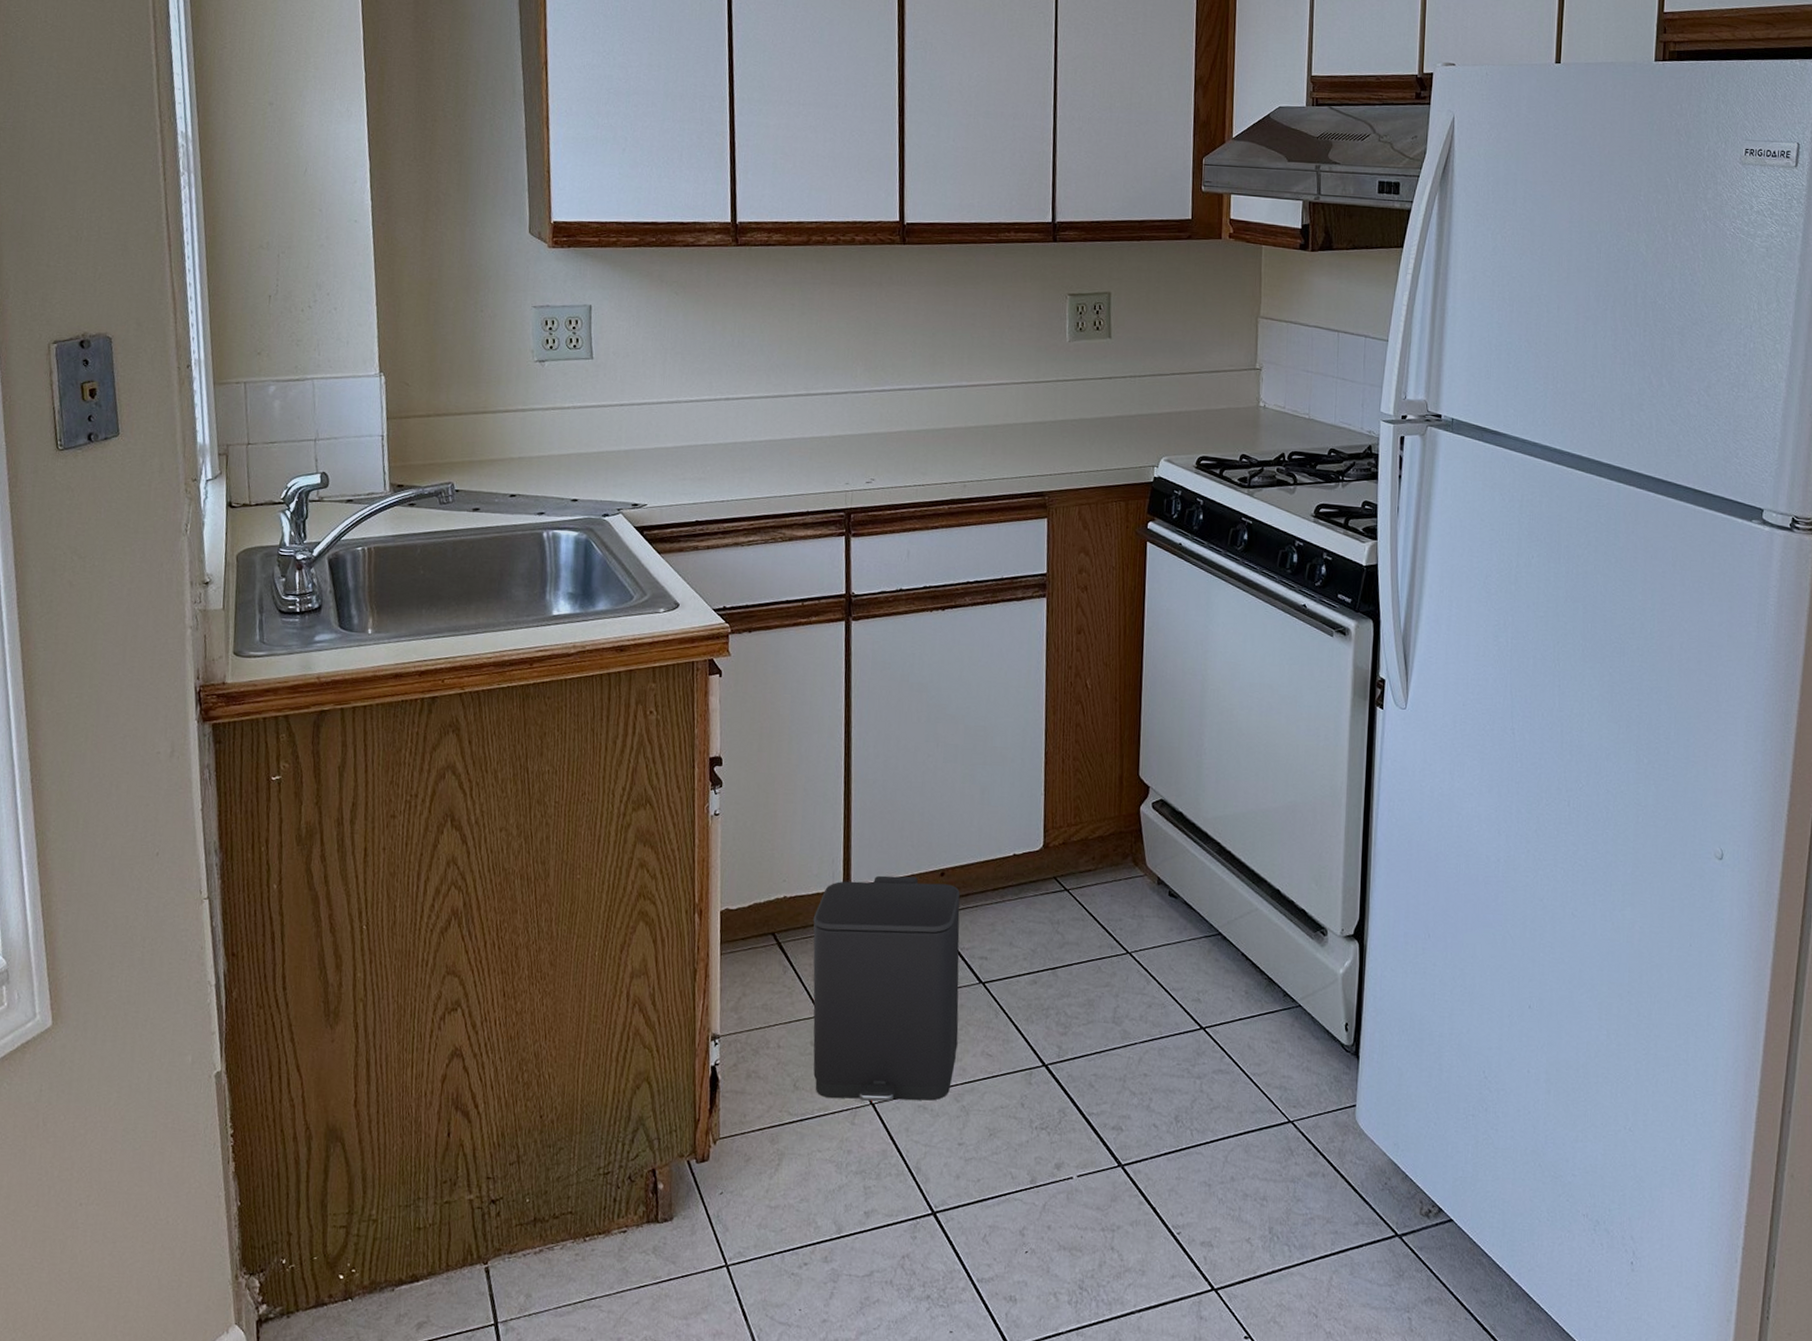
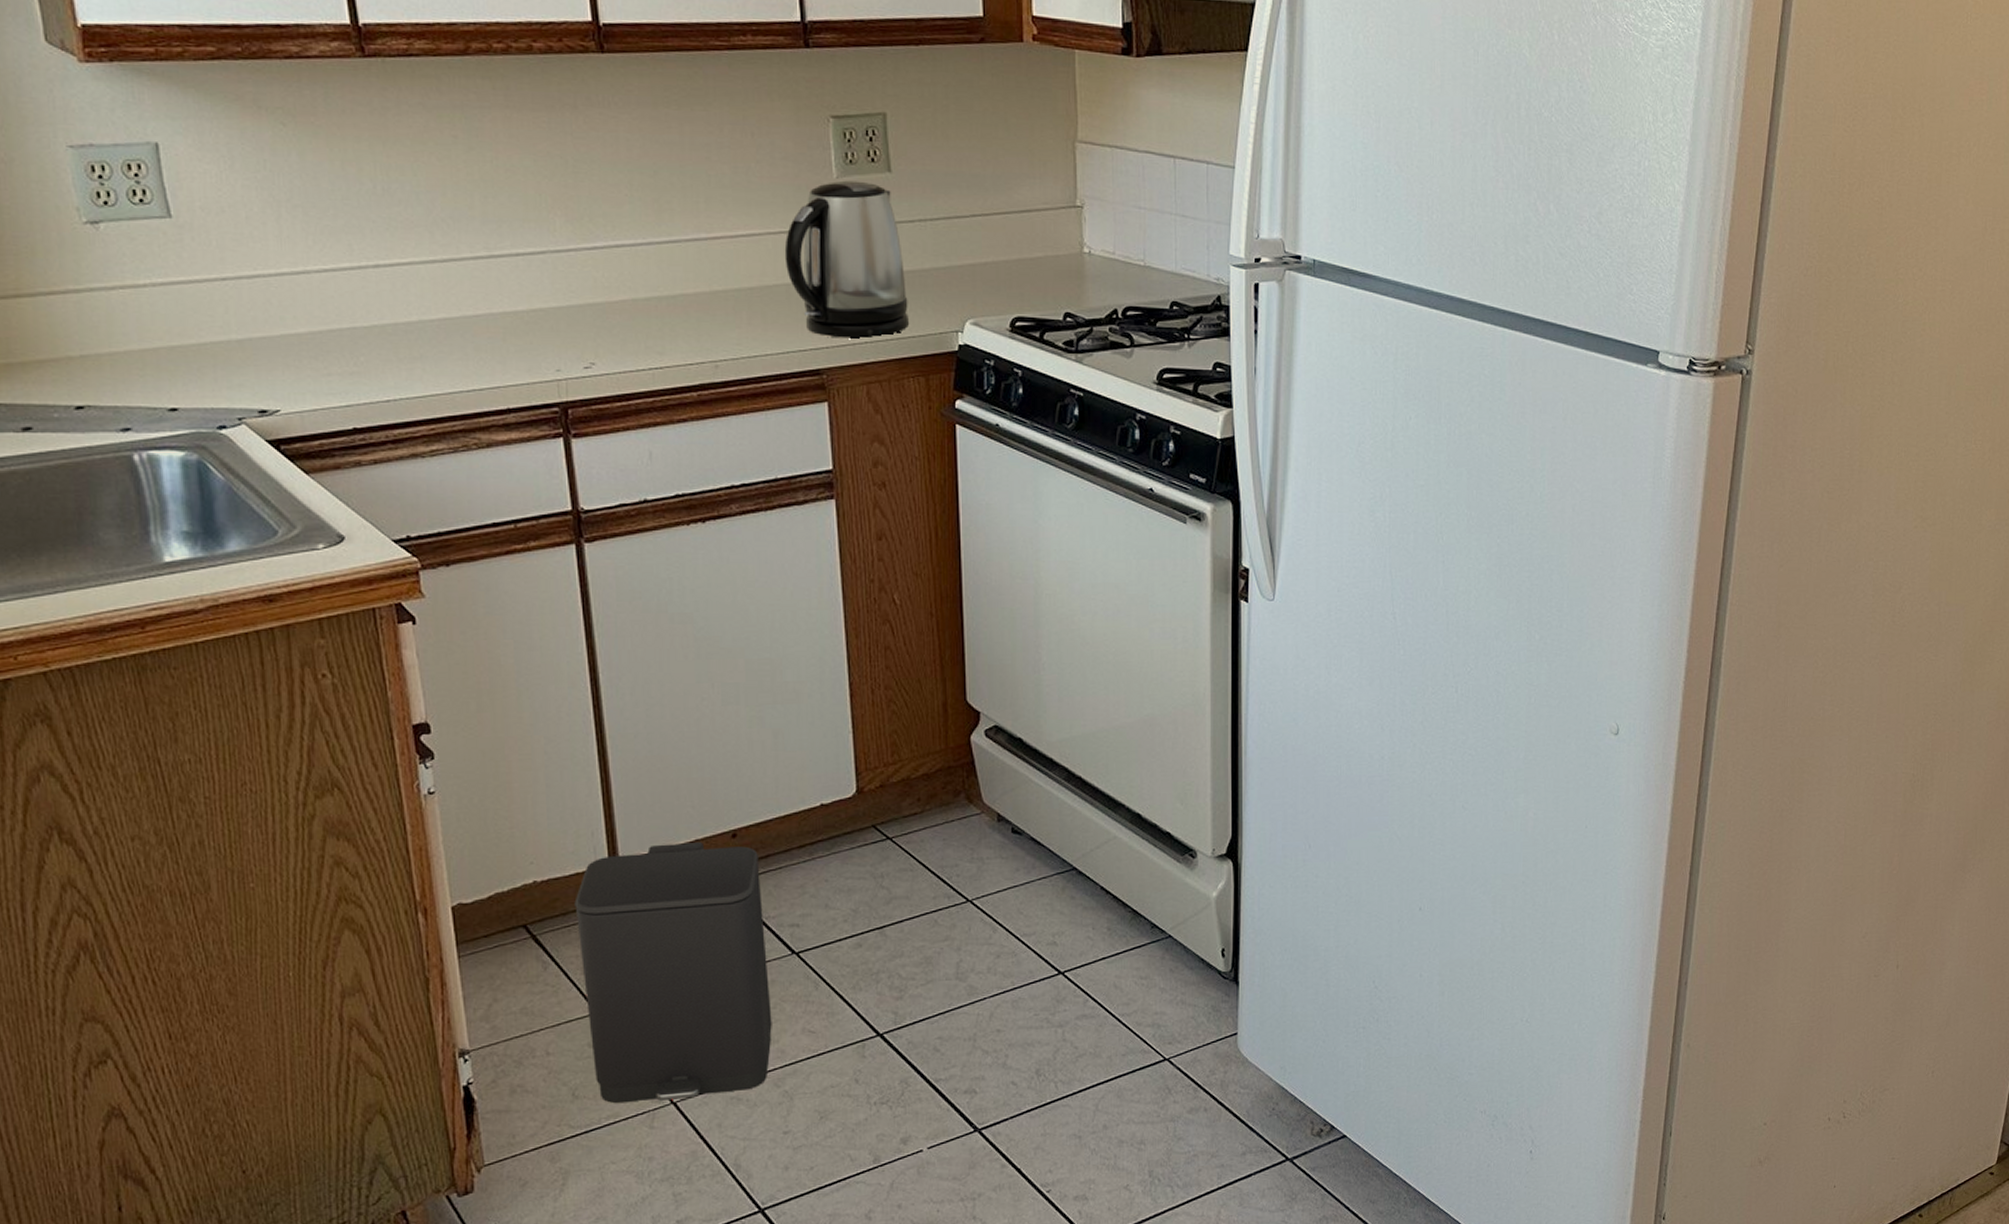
kettle: none [1024,344,1117,468] -> present [784,180,909,339]

